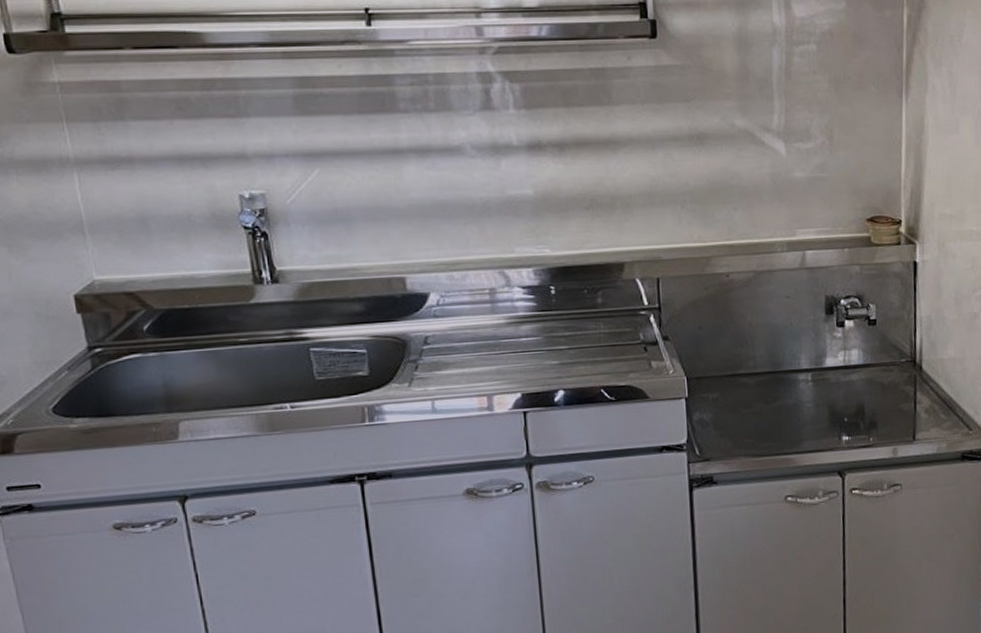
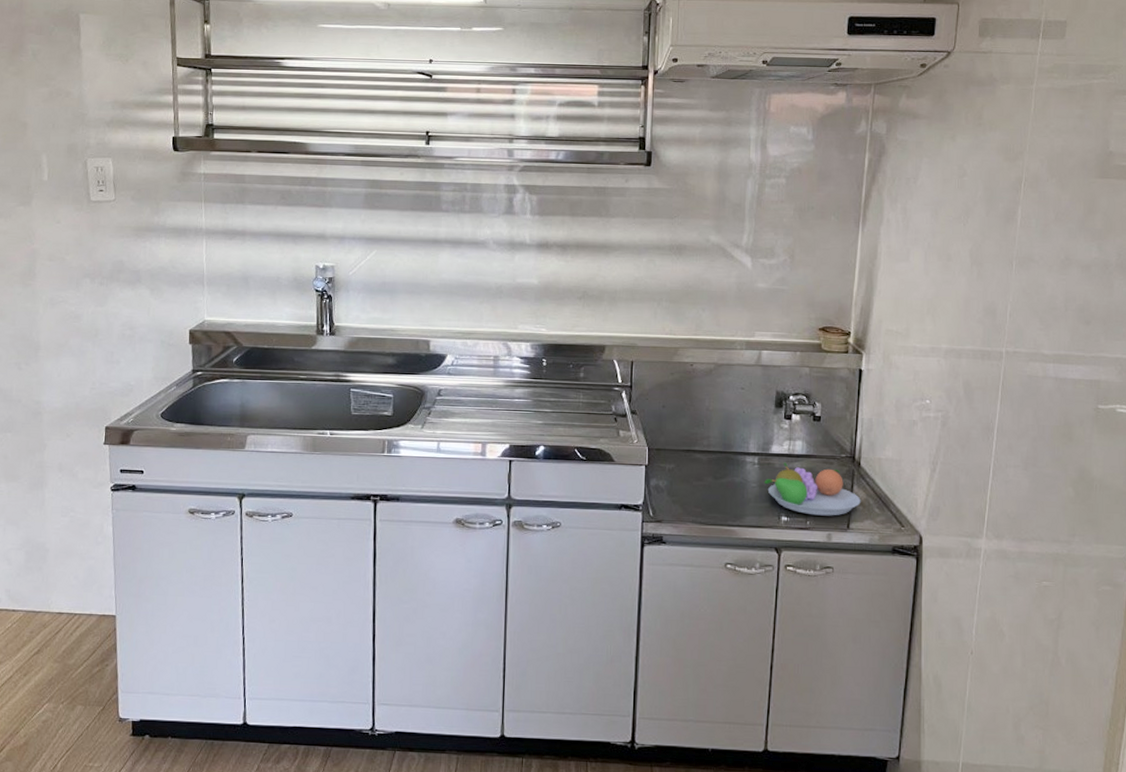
fruit bowl: none [820,375,926,431] -> present [764,462,861,516]

